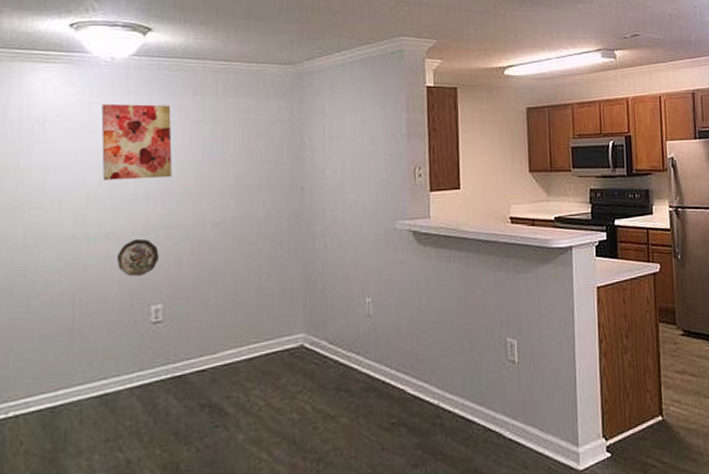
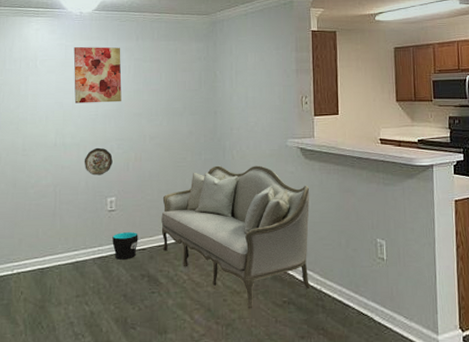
cup sleeve: none [158,349,196,387] -> present [112,232,138,260]
sofa: none [228,254,426,437] -> present [161,165,311,309]

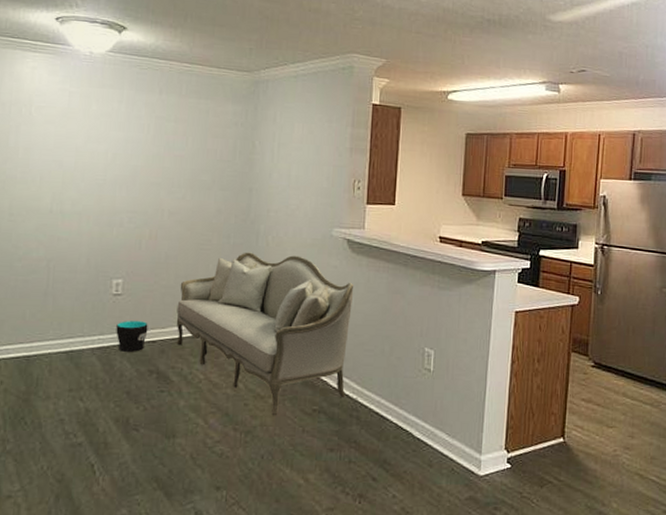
wall art: present [73,46,122,104] -> none [77,94,140,167]
decorative plate: present [84,147,113,176] -> none [86,219,122,253]

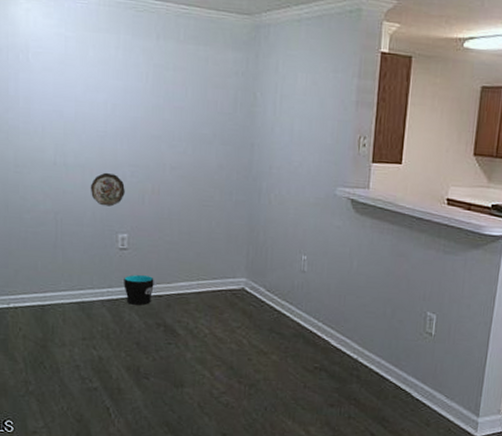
decorative plate: none [86,219,122,253] -> present [90,172,125,207]
sofa: present [176,252,354,416] -> none [181,209,357,372]

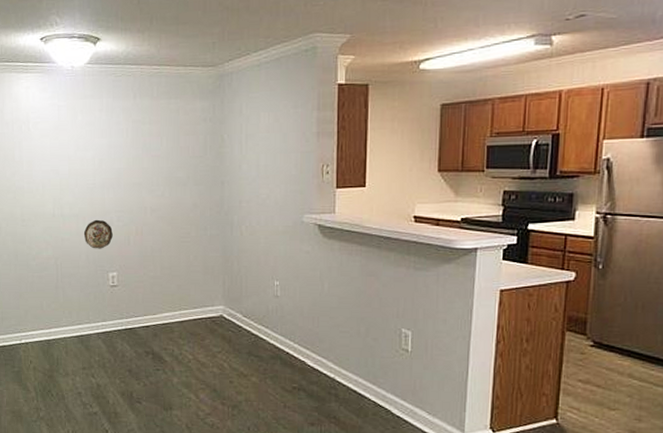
cup sleeve: present [124,275,154,305] -> none [115,309,142,336]

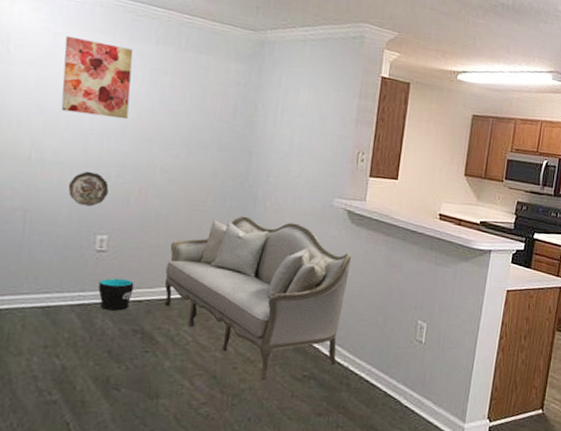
wall art: none [67,106,120,171] -> present [61,35,134,120]
cup sleeve: none [115,309,142,336] -> present [98,278,134,311]
sofa: none [165,242,327,393] -> present [163,216,351,381]

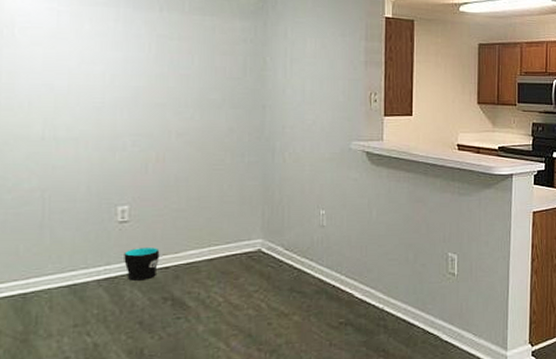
wall art: present [61,35,134,120] -> none [69,13,139,88]
decorative plate: present [68,171,109,207] -> none [84,143,125,179]
sofa: present [163,216,351,381] -> none [190,169,375,333]

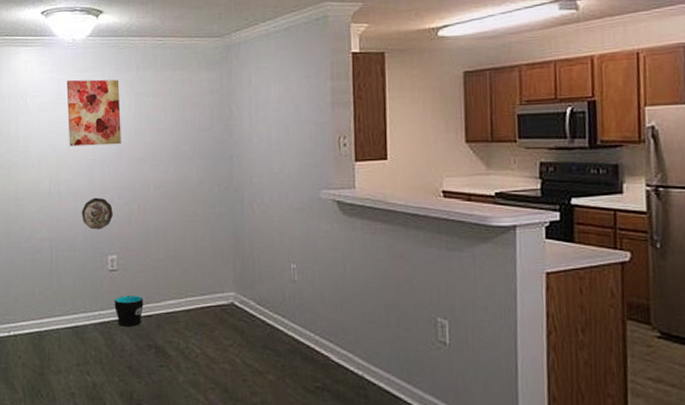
wall art: none [69,13,139,88] -> present [66,79,121,146]
decorative plate: none [84,143,125,179] -> present [81,197,113,230]

